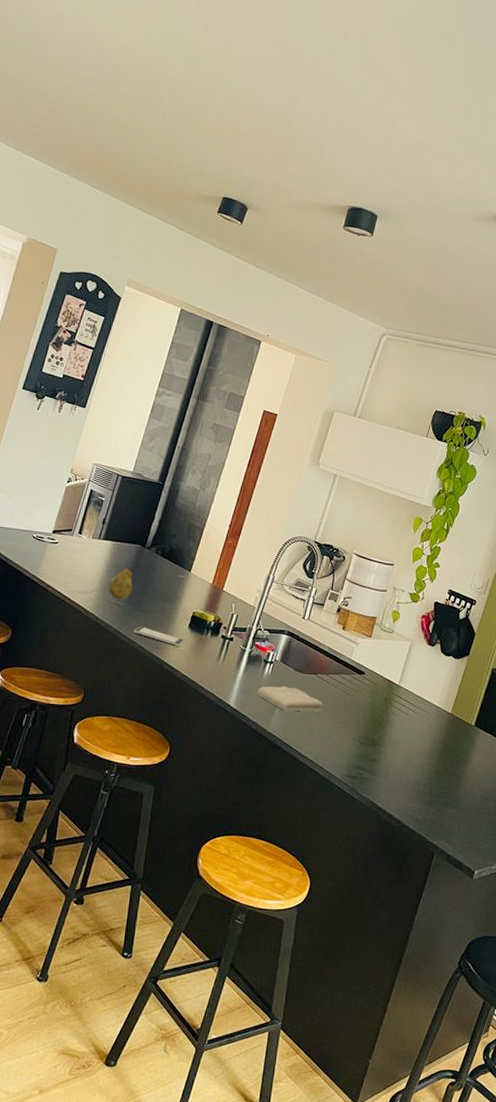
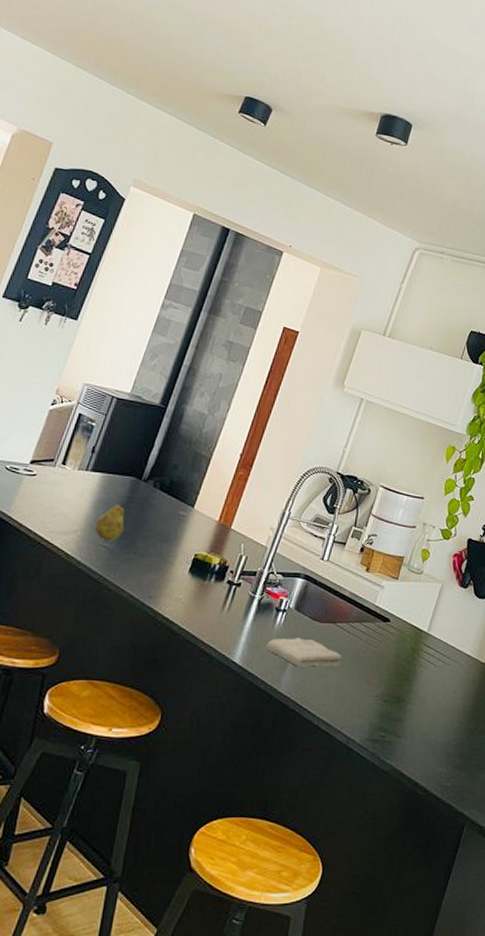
smartphone: present [133,626,184,647] -> none [123,572,184,596]

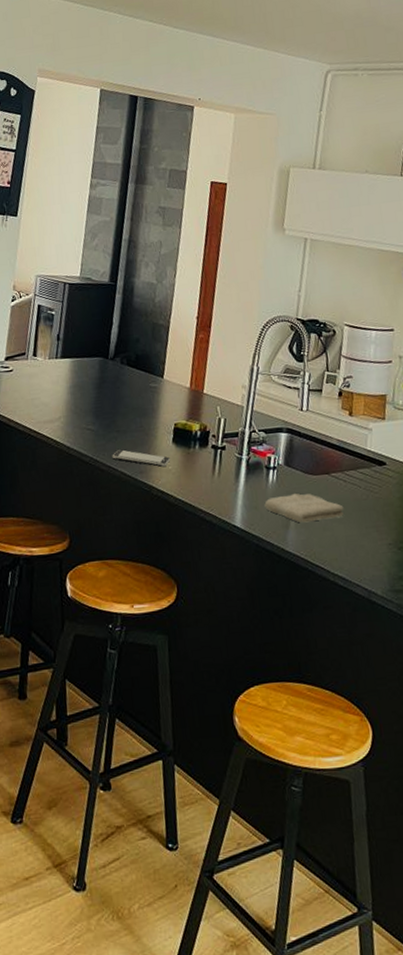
fruit: present [95,502,125,541] -> none [75,383,103,423]
smartphone: none [123,572,184,596] -> present [112,449,171,468]

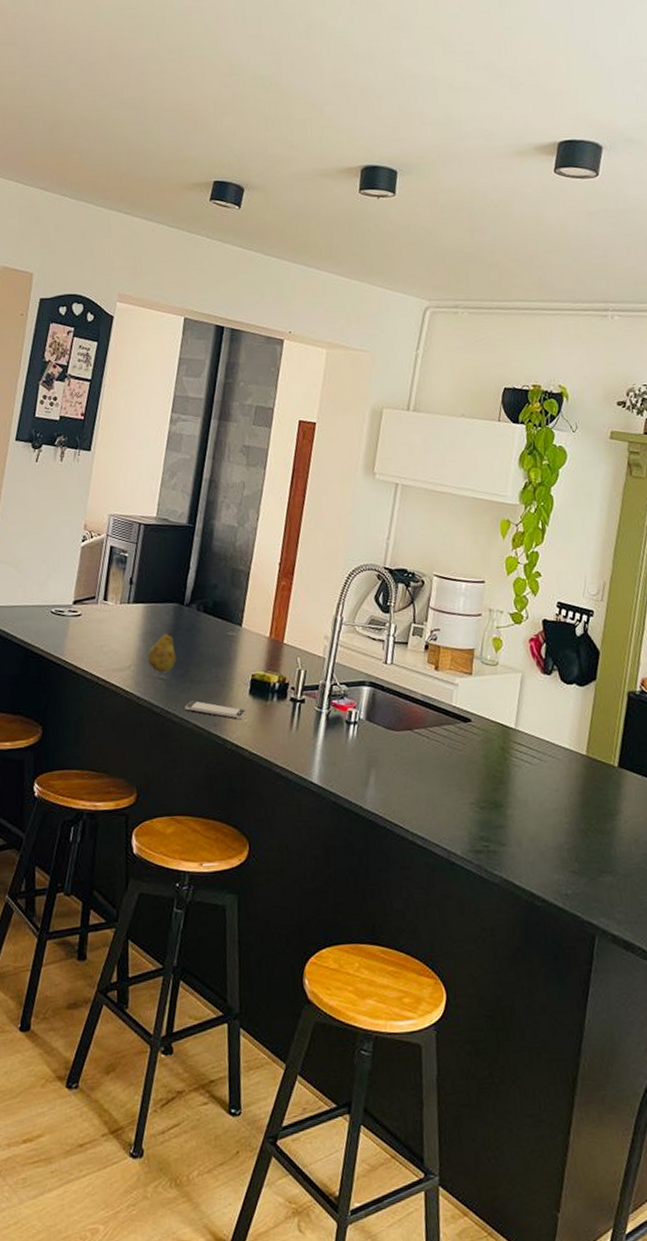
fruit: none [75,383,103,423] -> present [147,630,177,672]
washcloth: present [264,493,344,523] -> none [343,749,426,781]

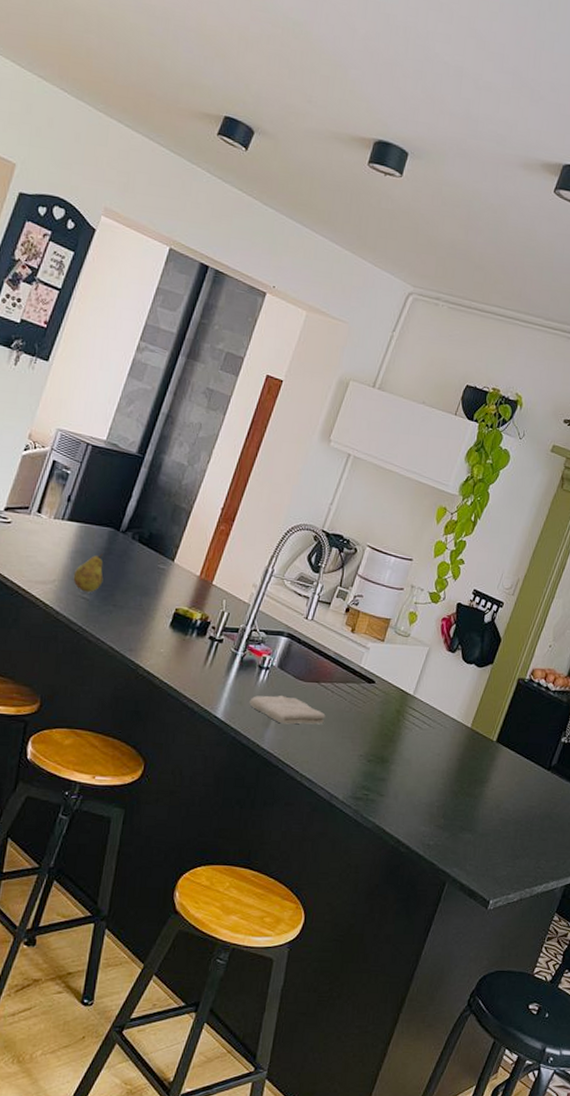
smartphone: present [185,700,247,720] -> none [103,624,165,649]
washcloth: none [343,749,426,781] -> present [249,695,326,725]

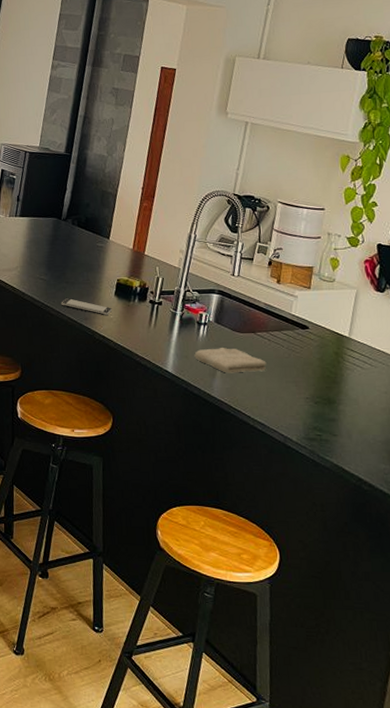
fruit: present [73,553,104,592] -> none [31,240,55,274]
smartphone: none [103,624,165,649] -> present [61,298,113,316]

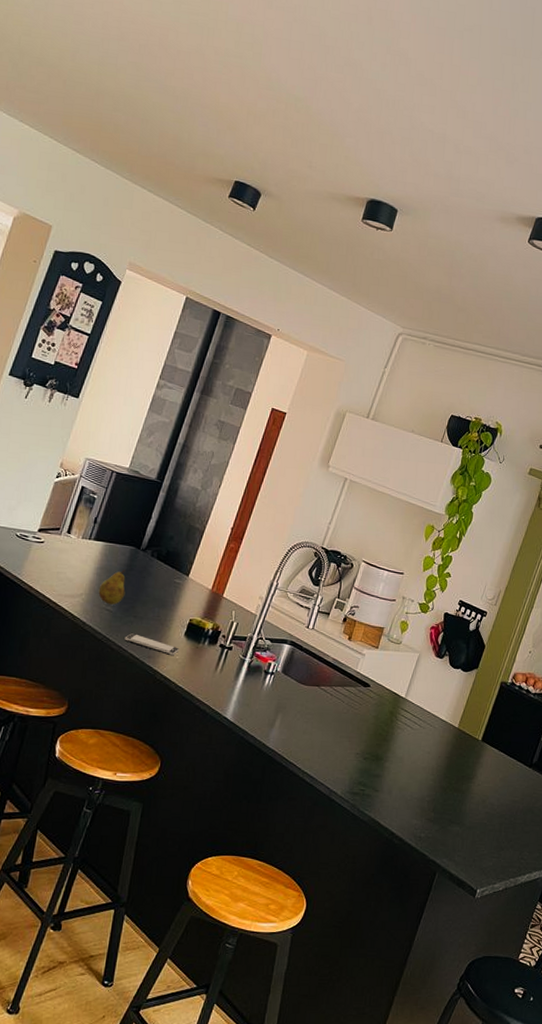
fruit: none [31,240,55,274] -> present [98,569,126,605]
washcloth: present [194,347,267,373] -> none [256,697,325,725]

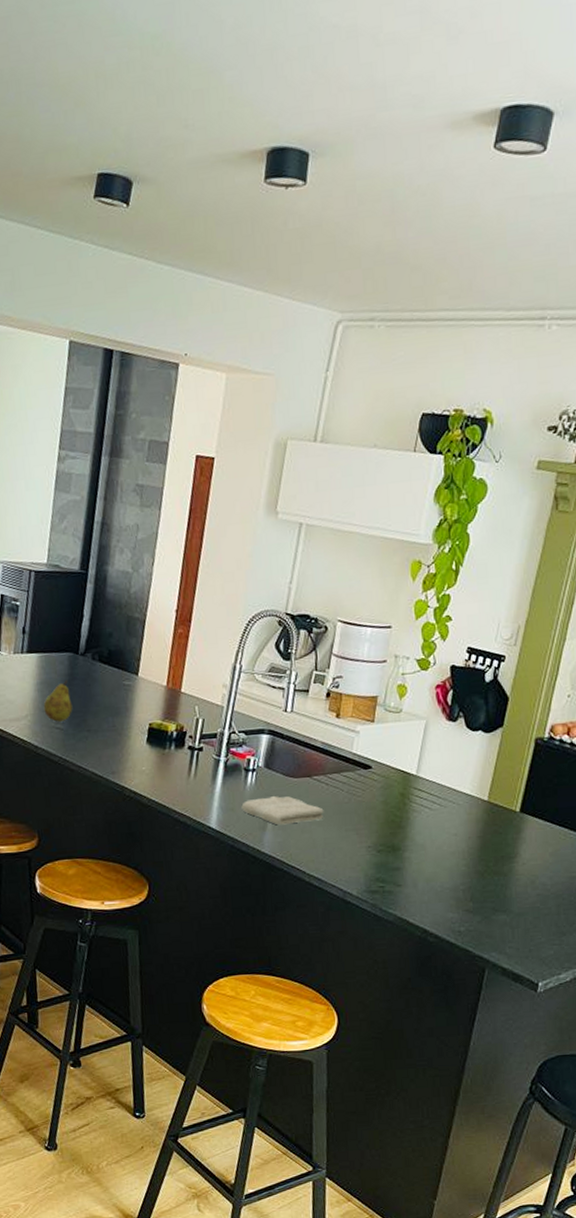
smartphone: present [124,633,180,656] -> none [82,749,145,768]
washcloth: none [256,697,325,725] -> present [241,795,324,825]

